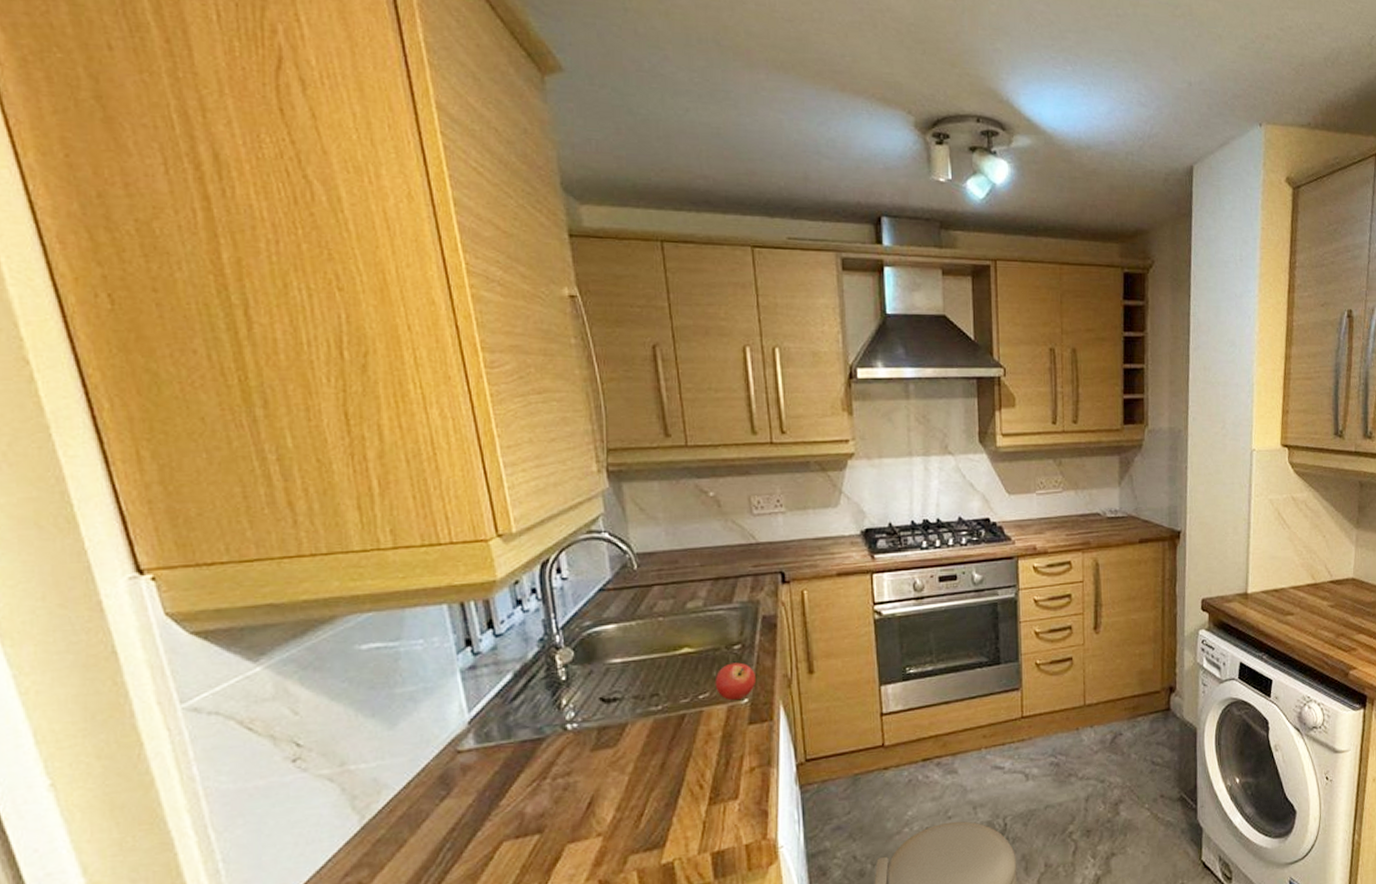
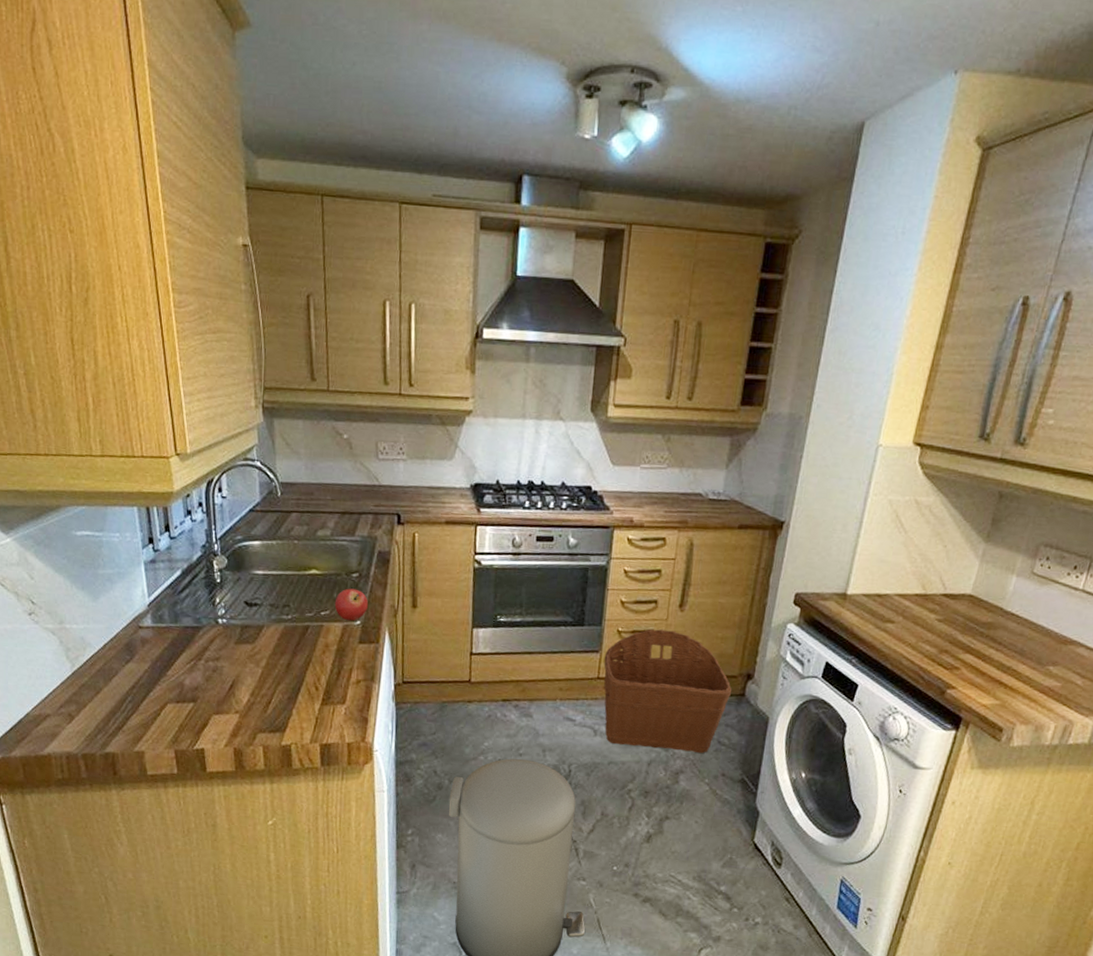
wicker basket: none [1026,654,1157,786] -> present [604,629,732,754]

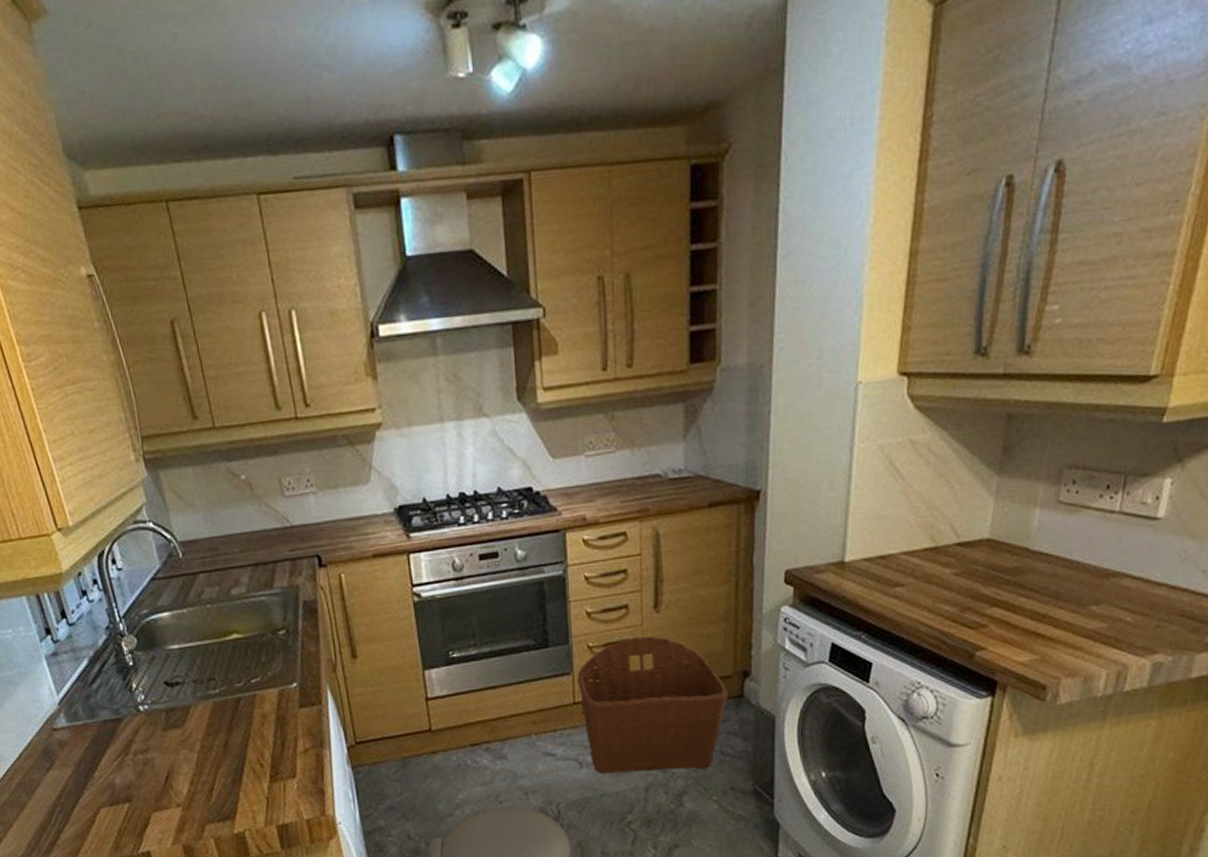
fruit: present [334,588,369,621] -> none [264,647,303,685]

